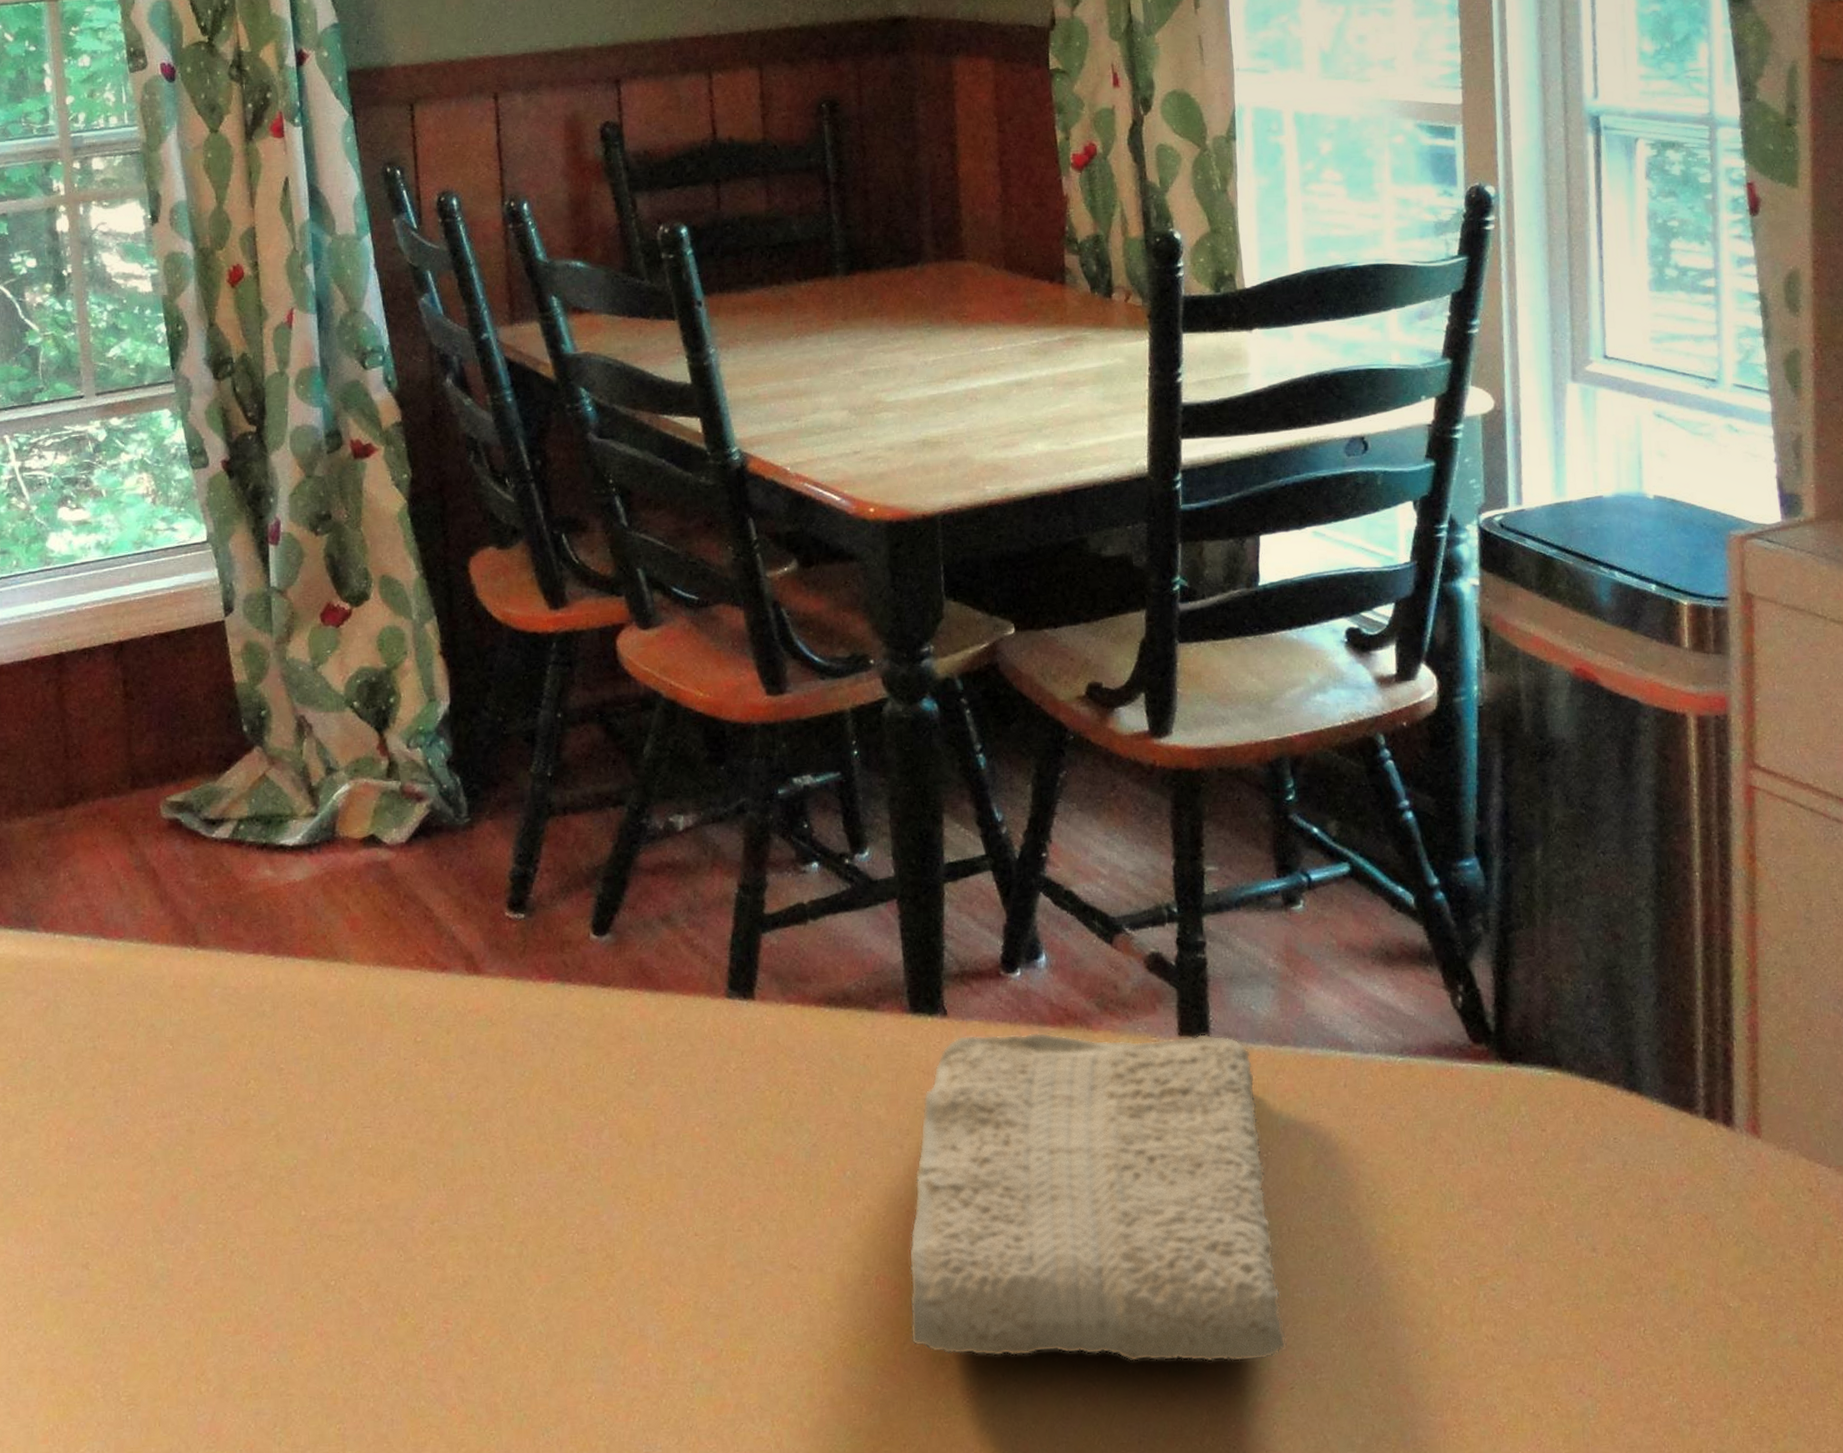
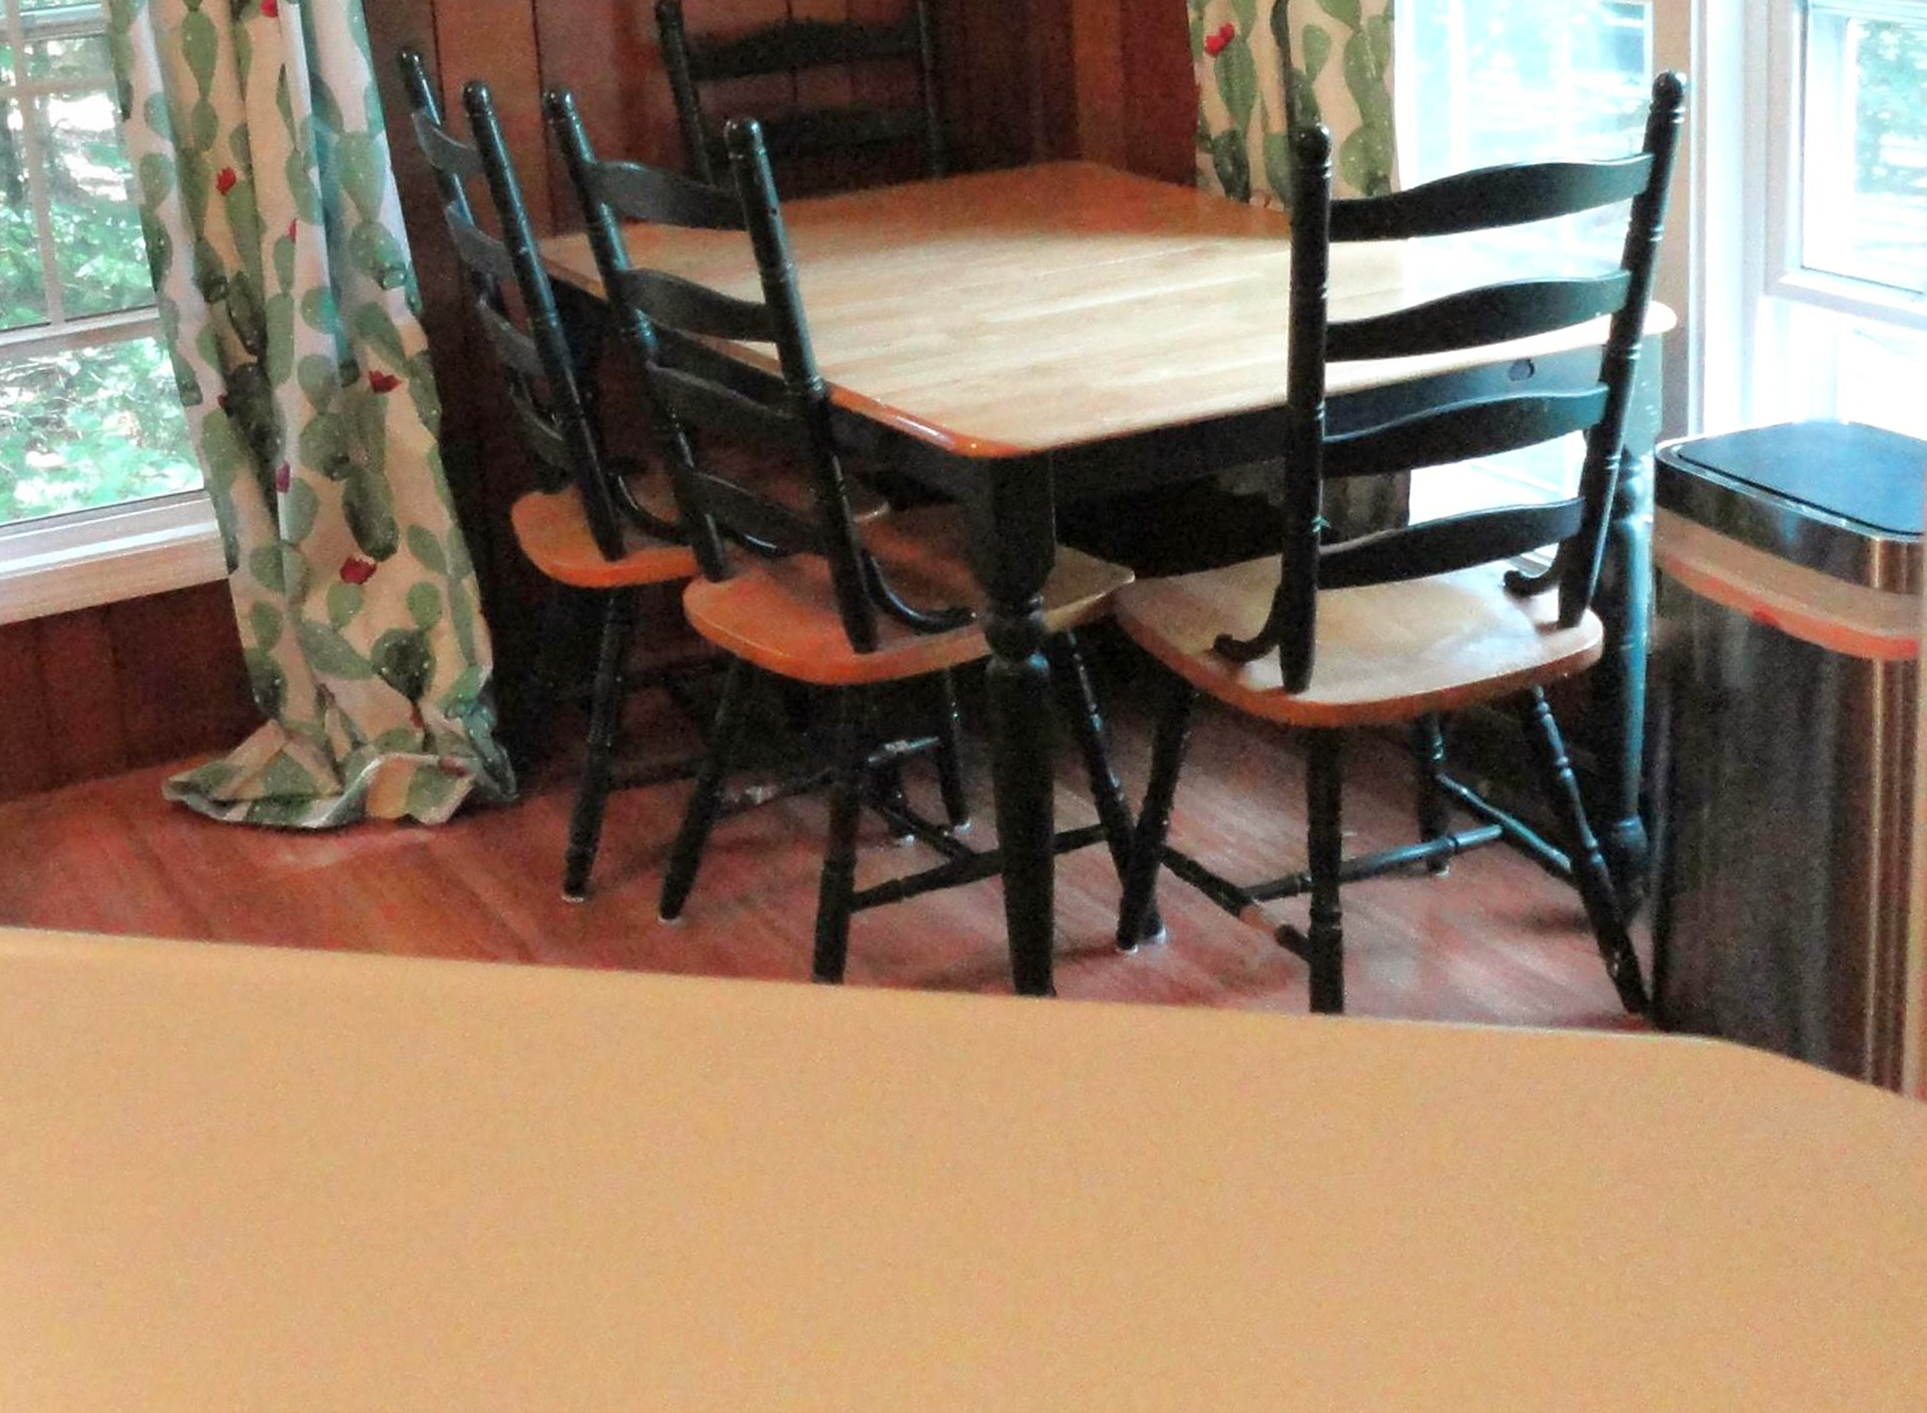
washcloth: present [908,1032,1288,1362] -> none [1014,1009,1421,1350]

